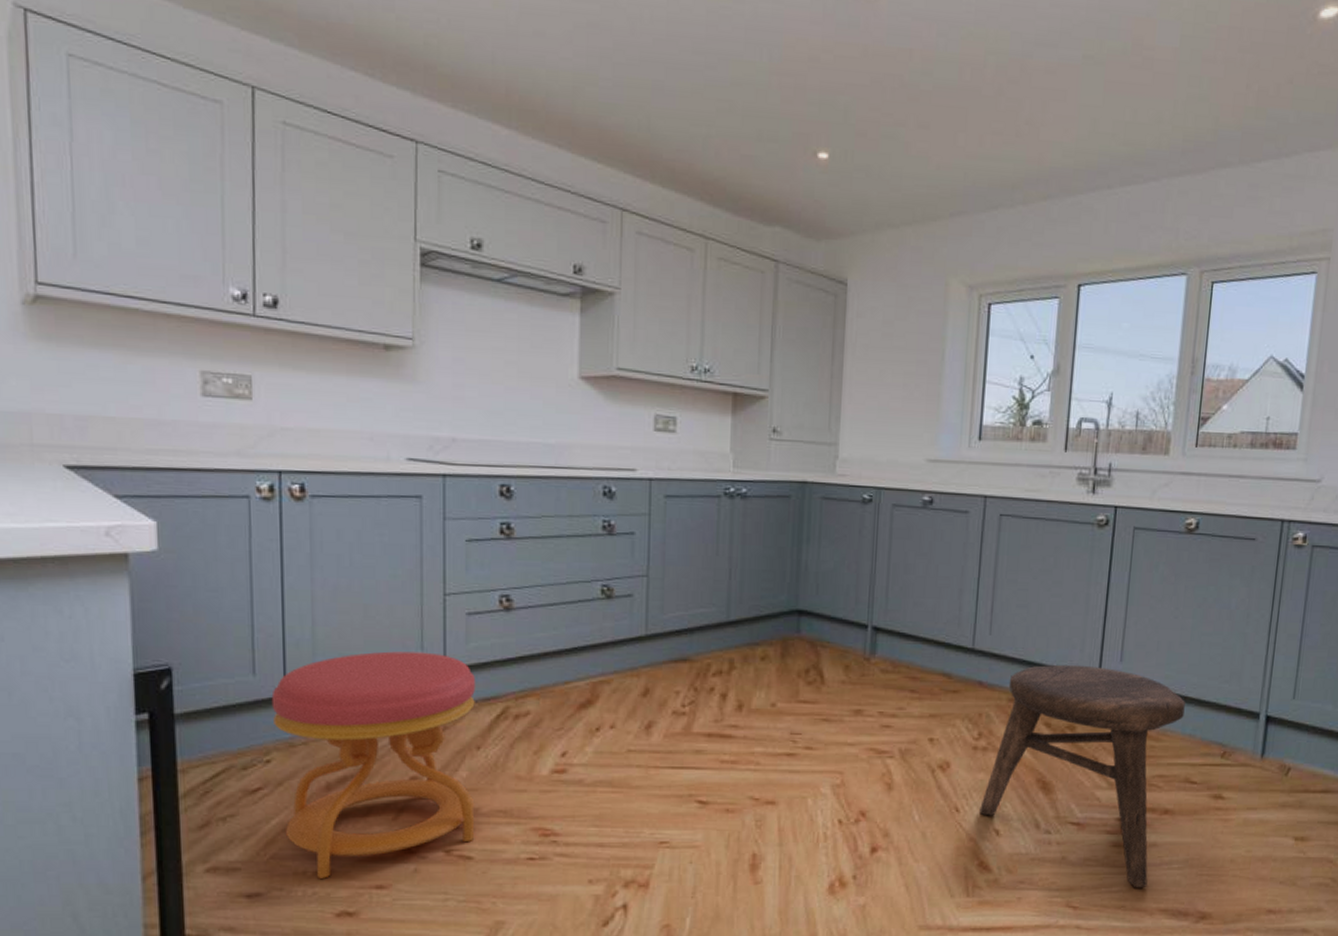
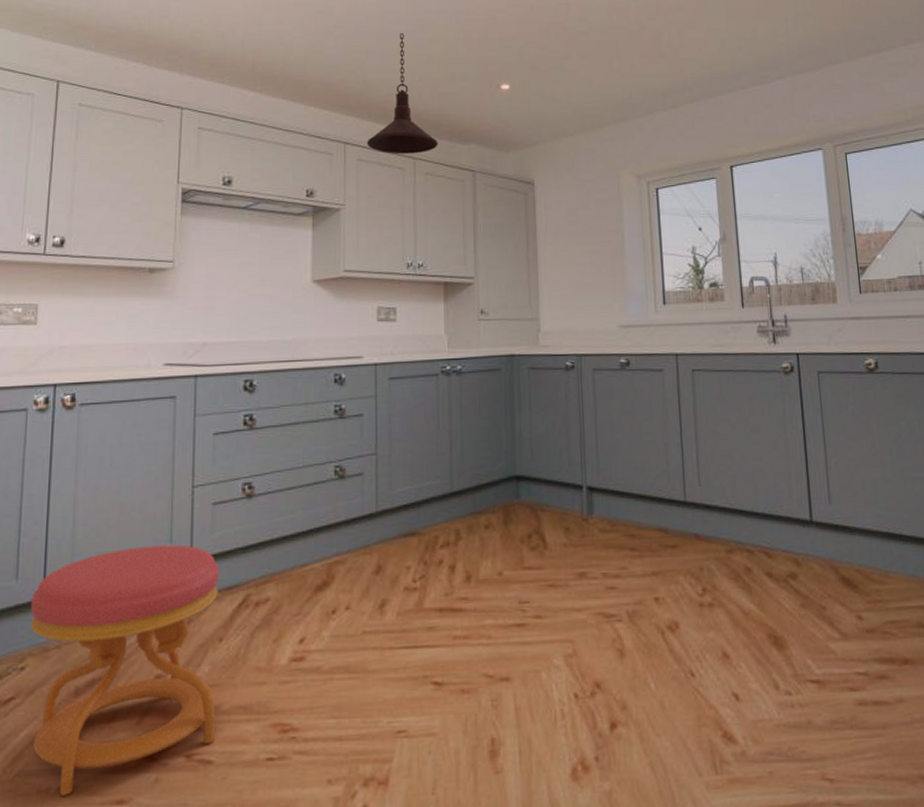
pendant light: none [648,67,736,233] -> present [366,33,438,155]
stool: present [980,664,1185,887] -> none [715,510,903,751]

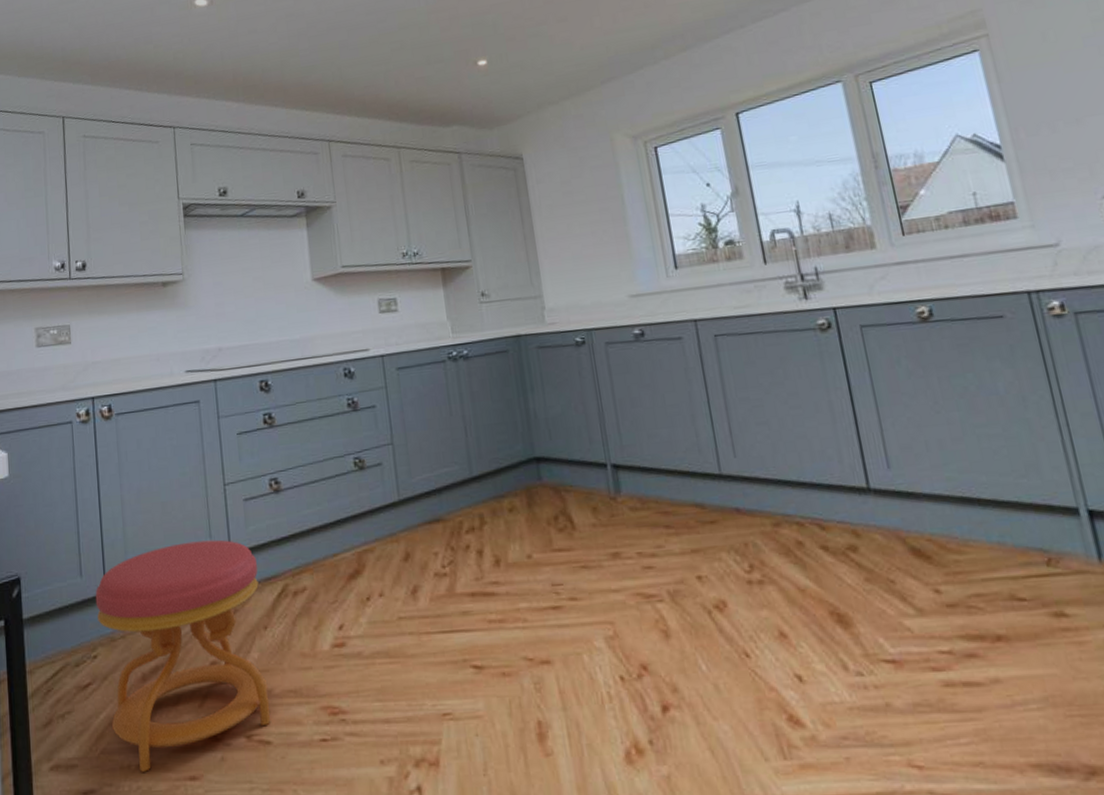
pendant light: present [366,33,438,155] -> none [349,23,421,146]

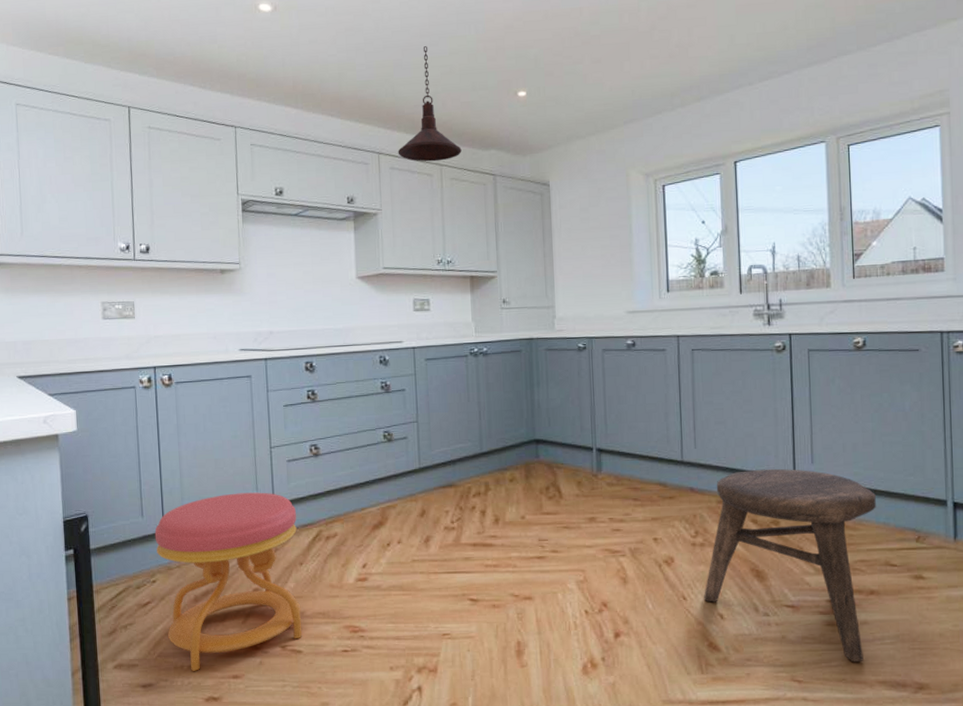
pendant light: none [349,23,421,146] -> present [398,46,462,162]
stool: none [768,477,1004,737] -> present [704,468,876,662]

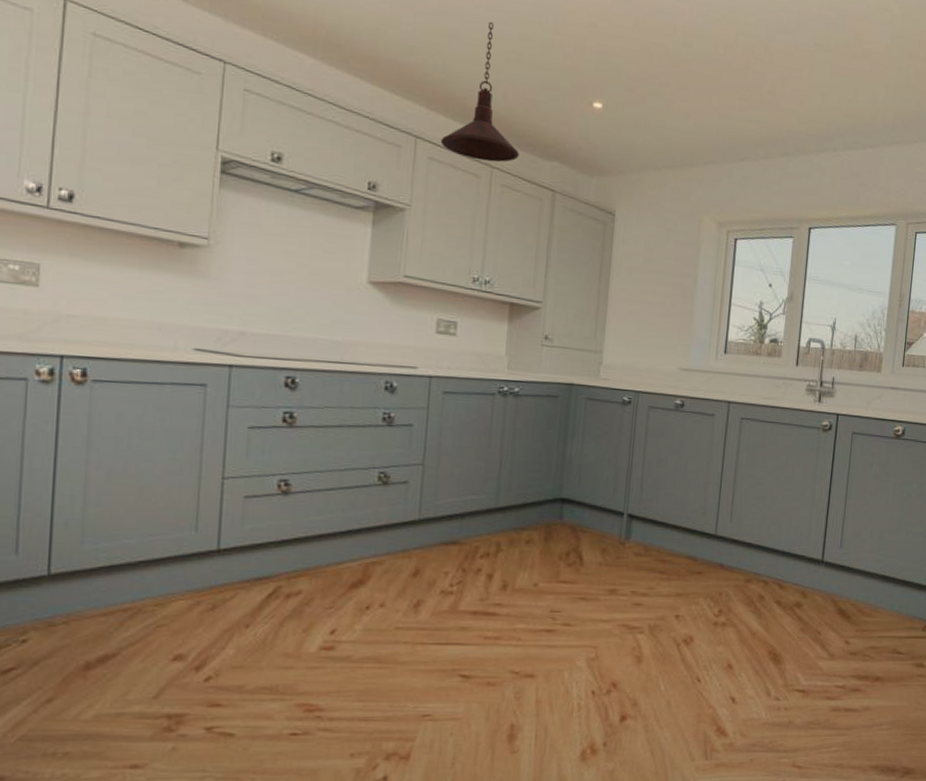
stool: present [154,492,302,671] -> none [33,532,248,760]
stool: present [704,468,876,662] -> none [718,549,893,747]

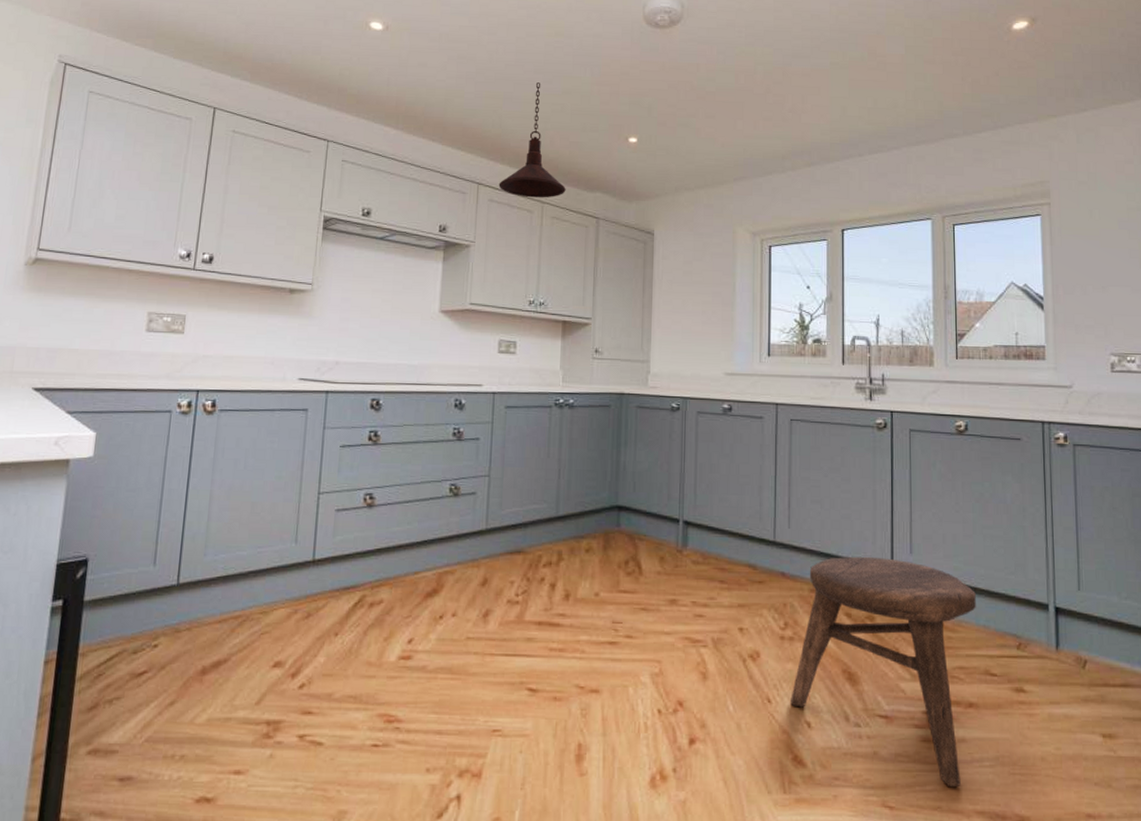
stool: none [718,549,893,747] -> present [791,556,976,786]

